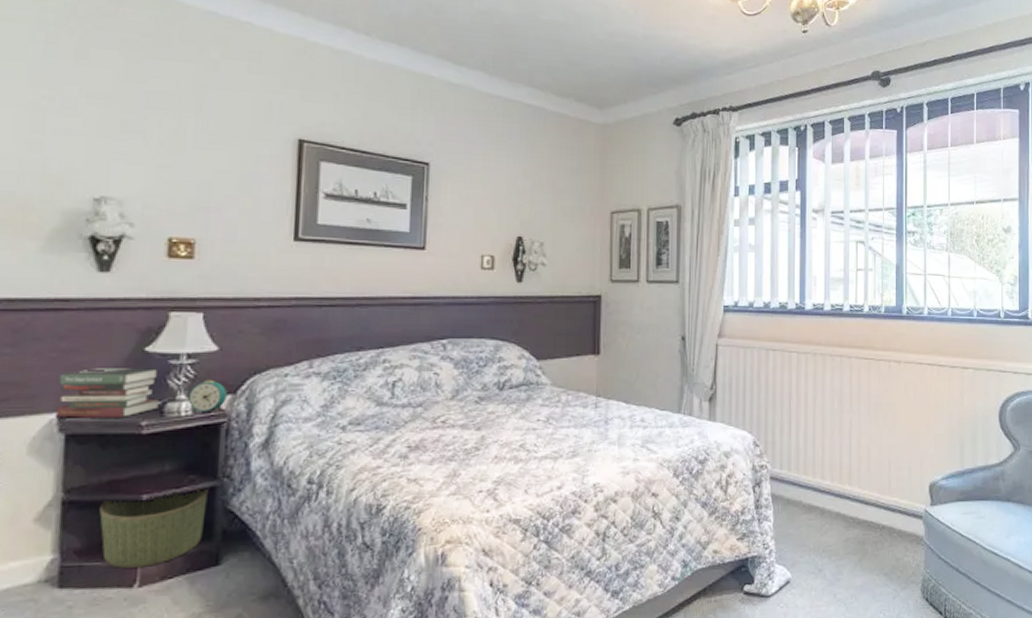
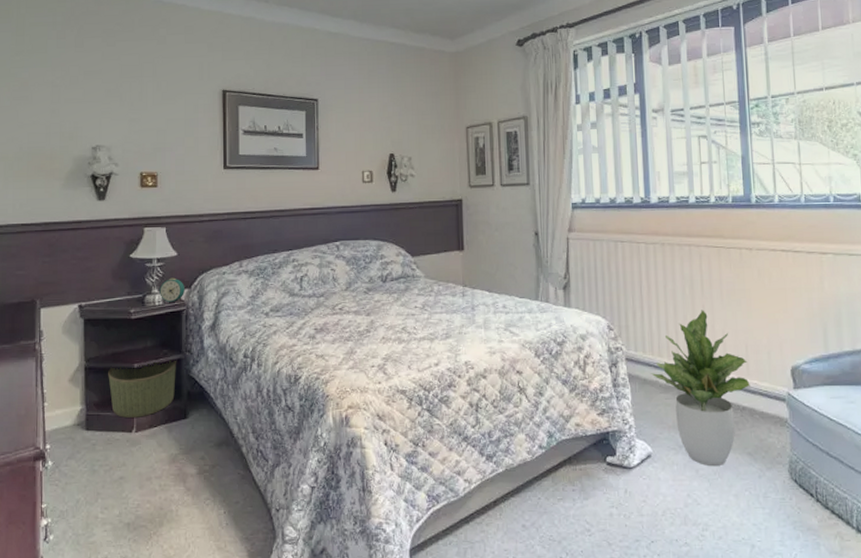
books: present [56,368,160,418] -> none [78,270,142,308]
potted plant: none [794,424,891,590] -> present [650,310,750,467]

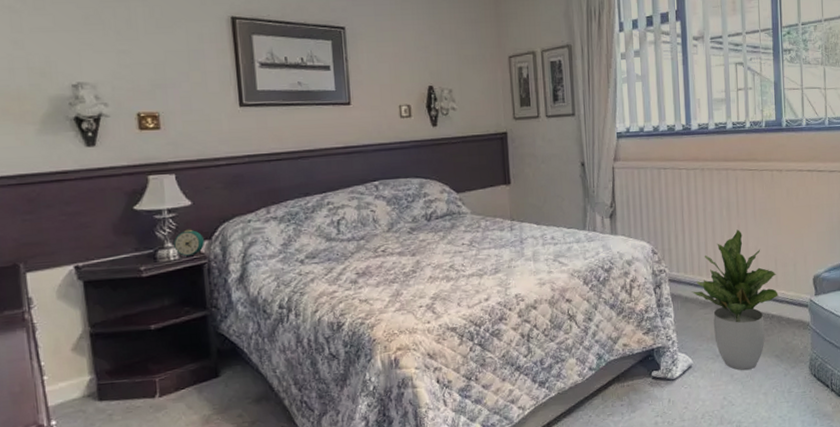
basket: present [108,360,177,418] -> none [119,317,203,383]

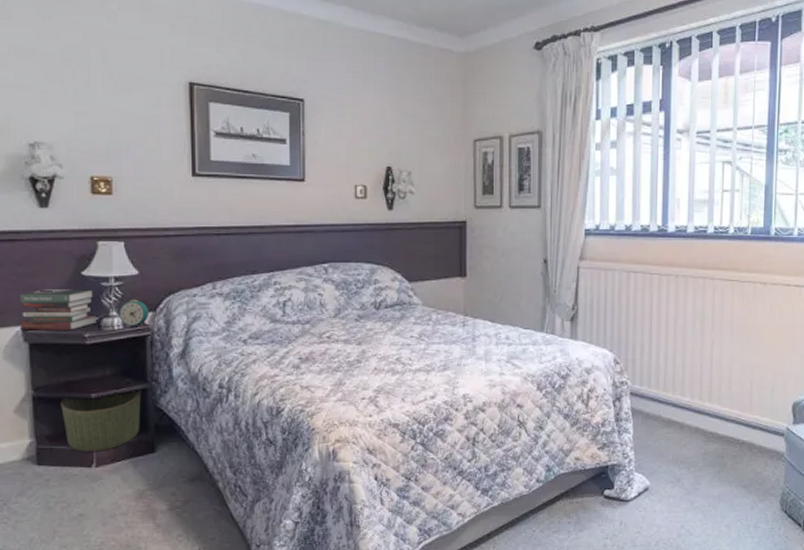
books: none [71,223,153,269] -> present [20,289,98,330]
basket: none [119,317,203,383] -> present [61,390,142,452]
potted plant: present [691,229,778,371] -> none [653,344,752,499]

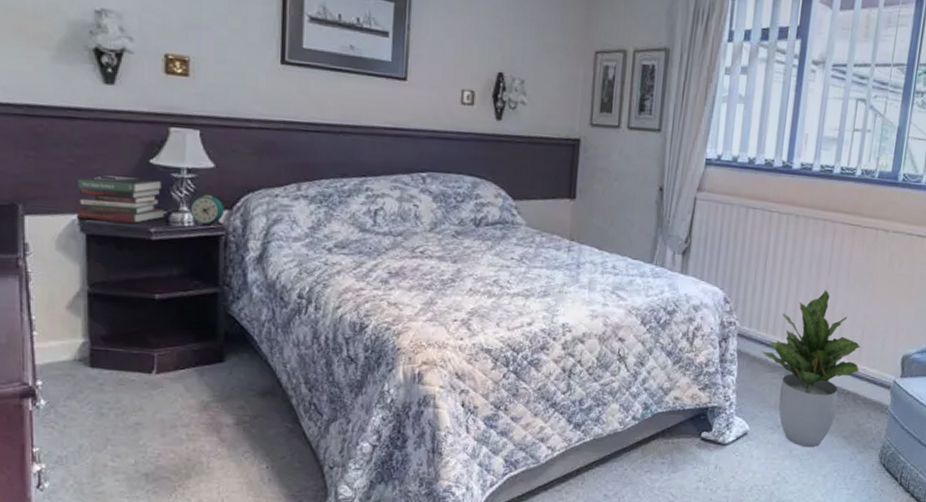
basket: present [61,390,142,452] -> none [120,293,212,357]
potted plant: none [653,344,752,499] -> present [760,290,861,448]

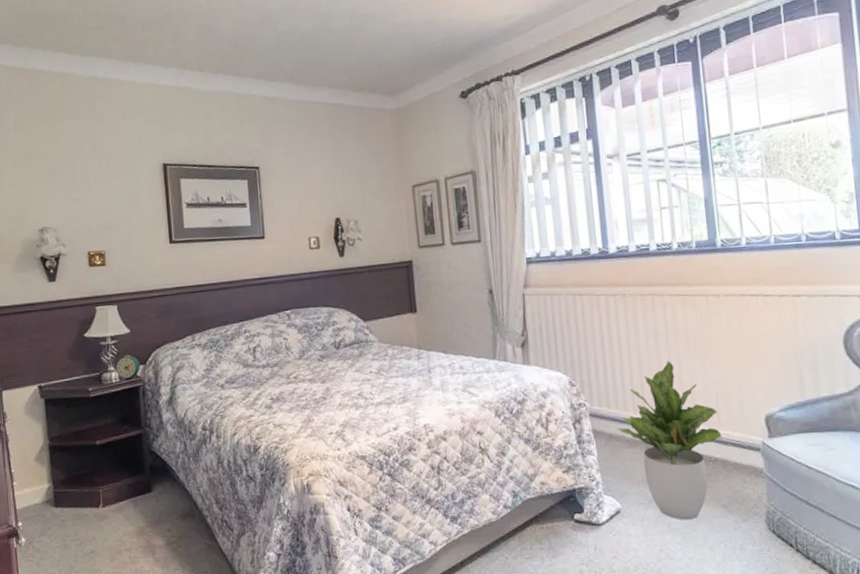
books: present [78,176,166,224] -> none [36,349,99,388]

